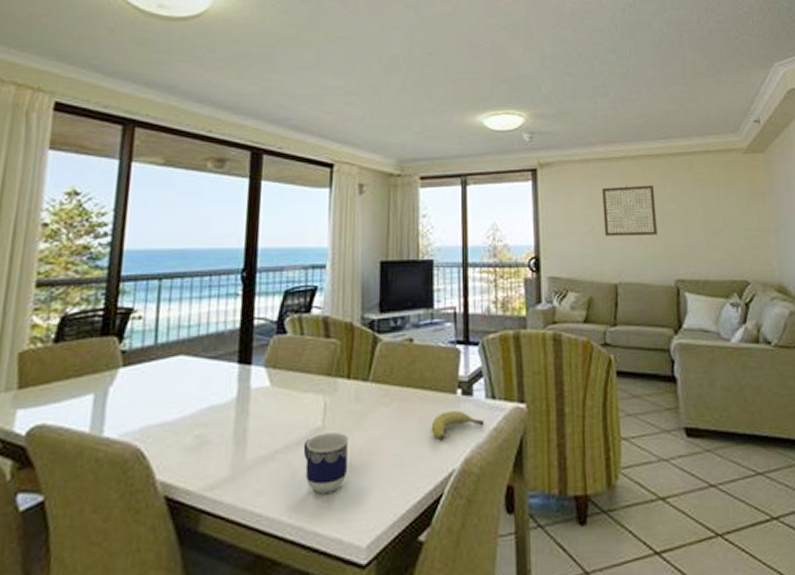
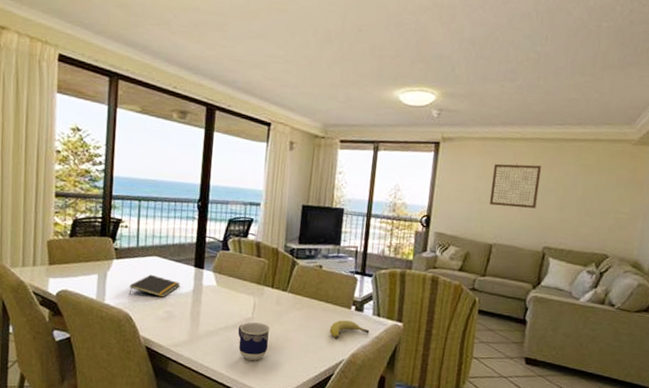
notepad: none [140,382,218,418] -> present [128,274,181,298]

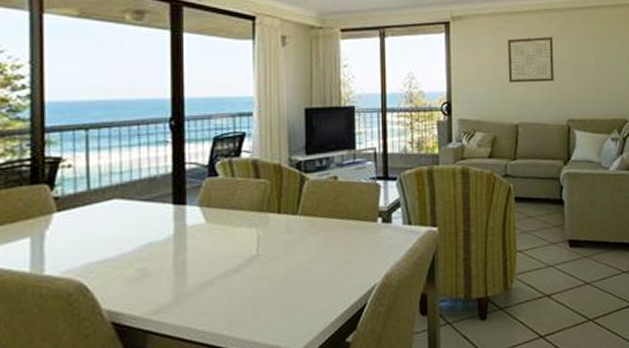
notepad: present [128,274,181,298] -> none [80,224,155,257]
cup: present [238,322,271,361] -> none [240,259,282,311]
fruit: present [329,320,370,339] -> none [355,236,402,260]

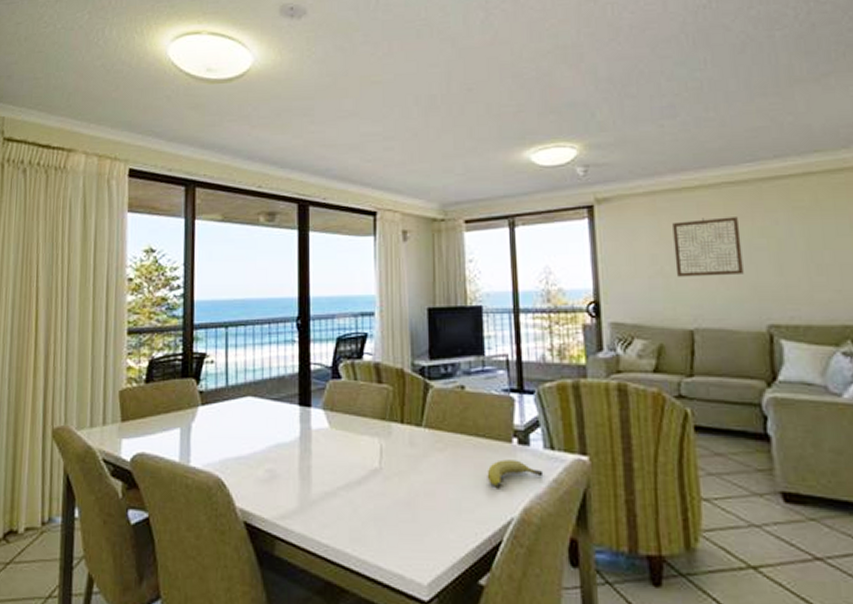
fruit: none [355,236,402,260] -> present [487,459,544,488]

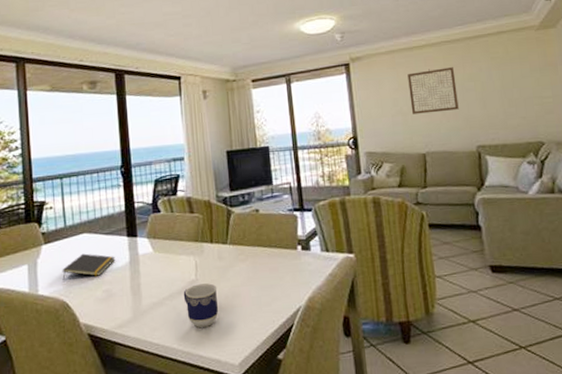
notepad: none [219,421,283,452] -> present [62,253,115,280]
cup: none [363,474,406,532] -> present [183,283,219,328]
fruit: present [487,459,544,488] -> none [279,262,322,285]

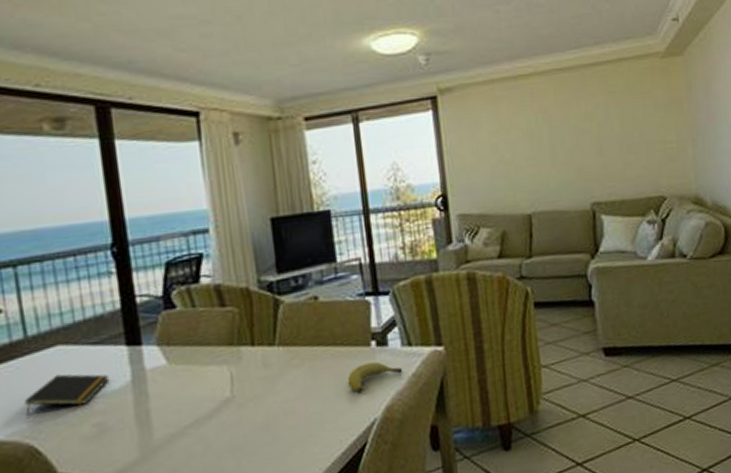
cup: present [183,283,219,328] -> none [214,400,266,461]
fruit: none [279,262,322,285] -> present [347,361,403,393]
wall art: present [407,67,459,114] -> none [510,103,571,164]

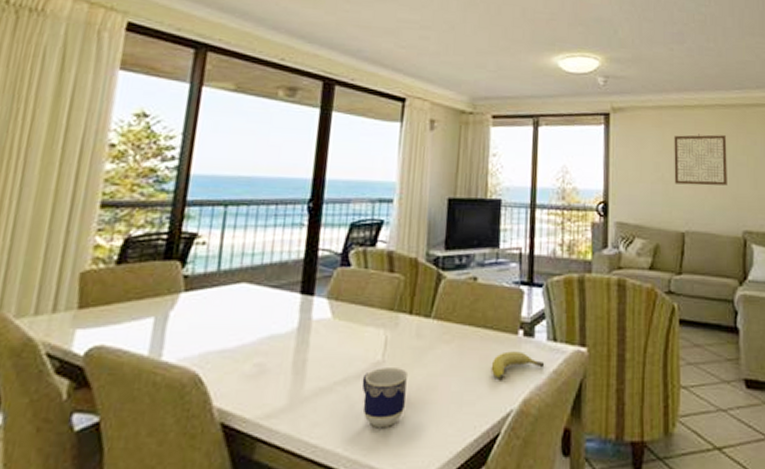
notepad: present [24,374,110,416] -> none [200,310,280,344]
cup: none [214,400,266,461] -> present [361,368,409,429]
wall art: none [510,103,571,164] -> present [674,133,727,186]

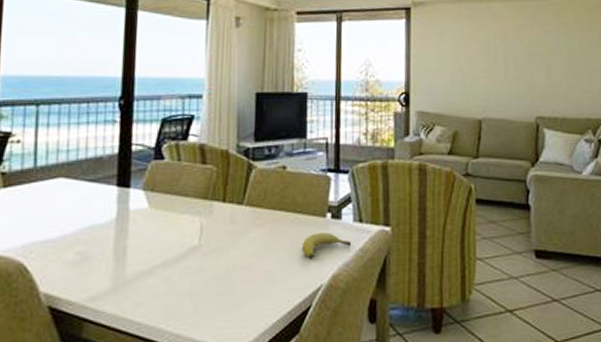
cup: present [361,368,409,429] -> none [180,251,225,306]
wall art: present [674,133,727,186] -> none [472,26,522,75]

